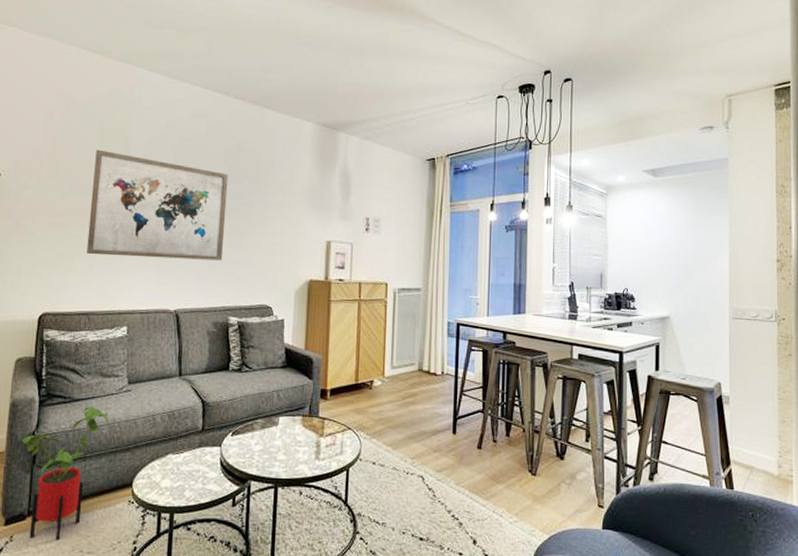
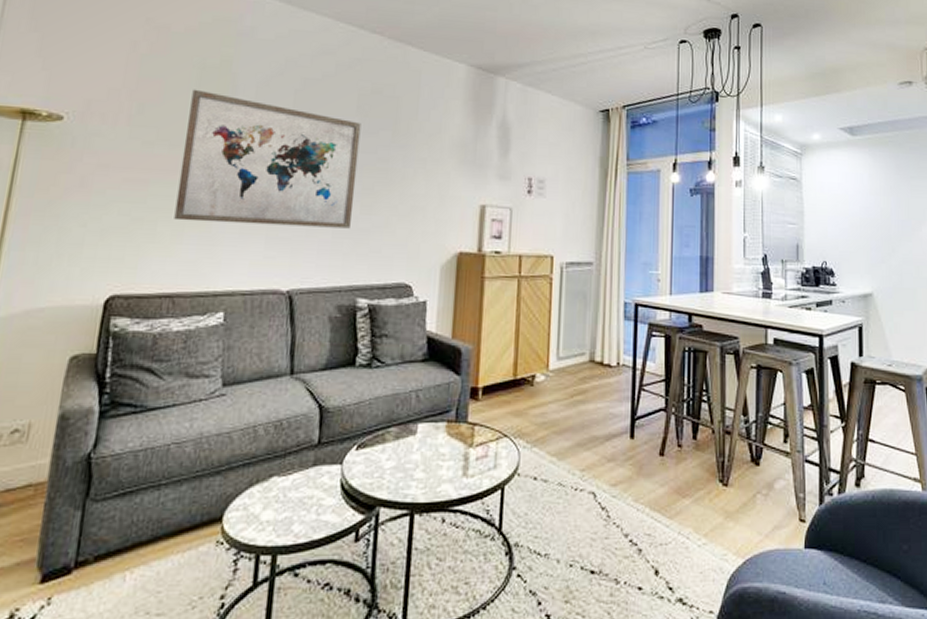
house plant: present [22,406,109,541] -> none [72,416,194,600]

